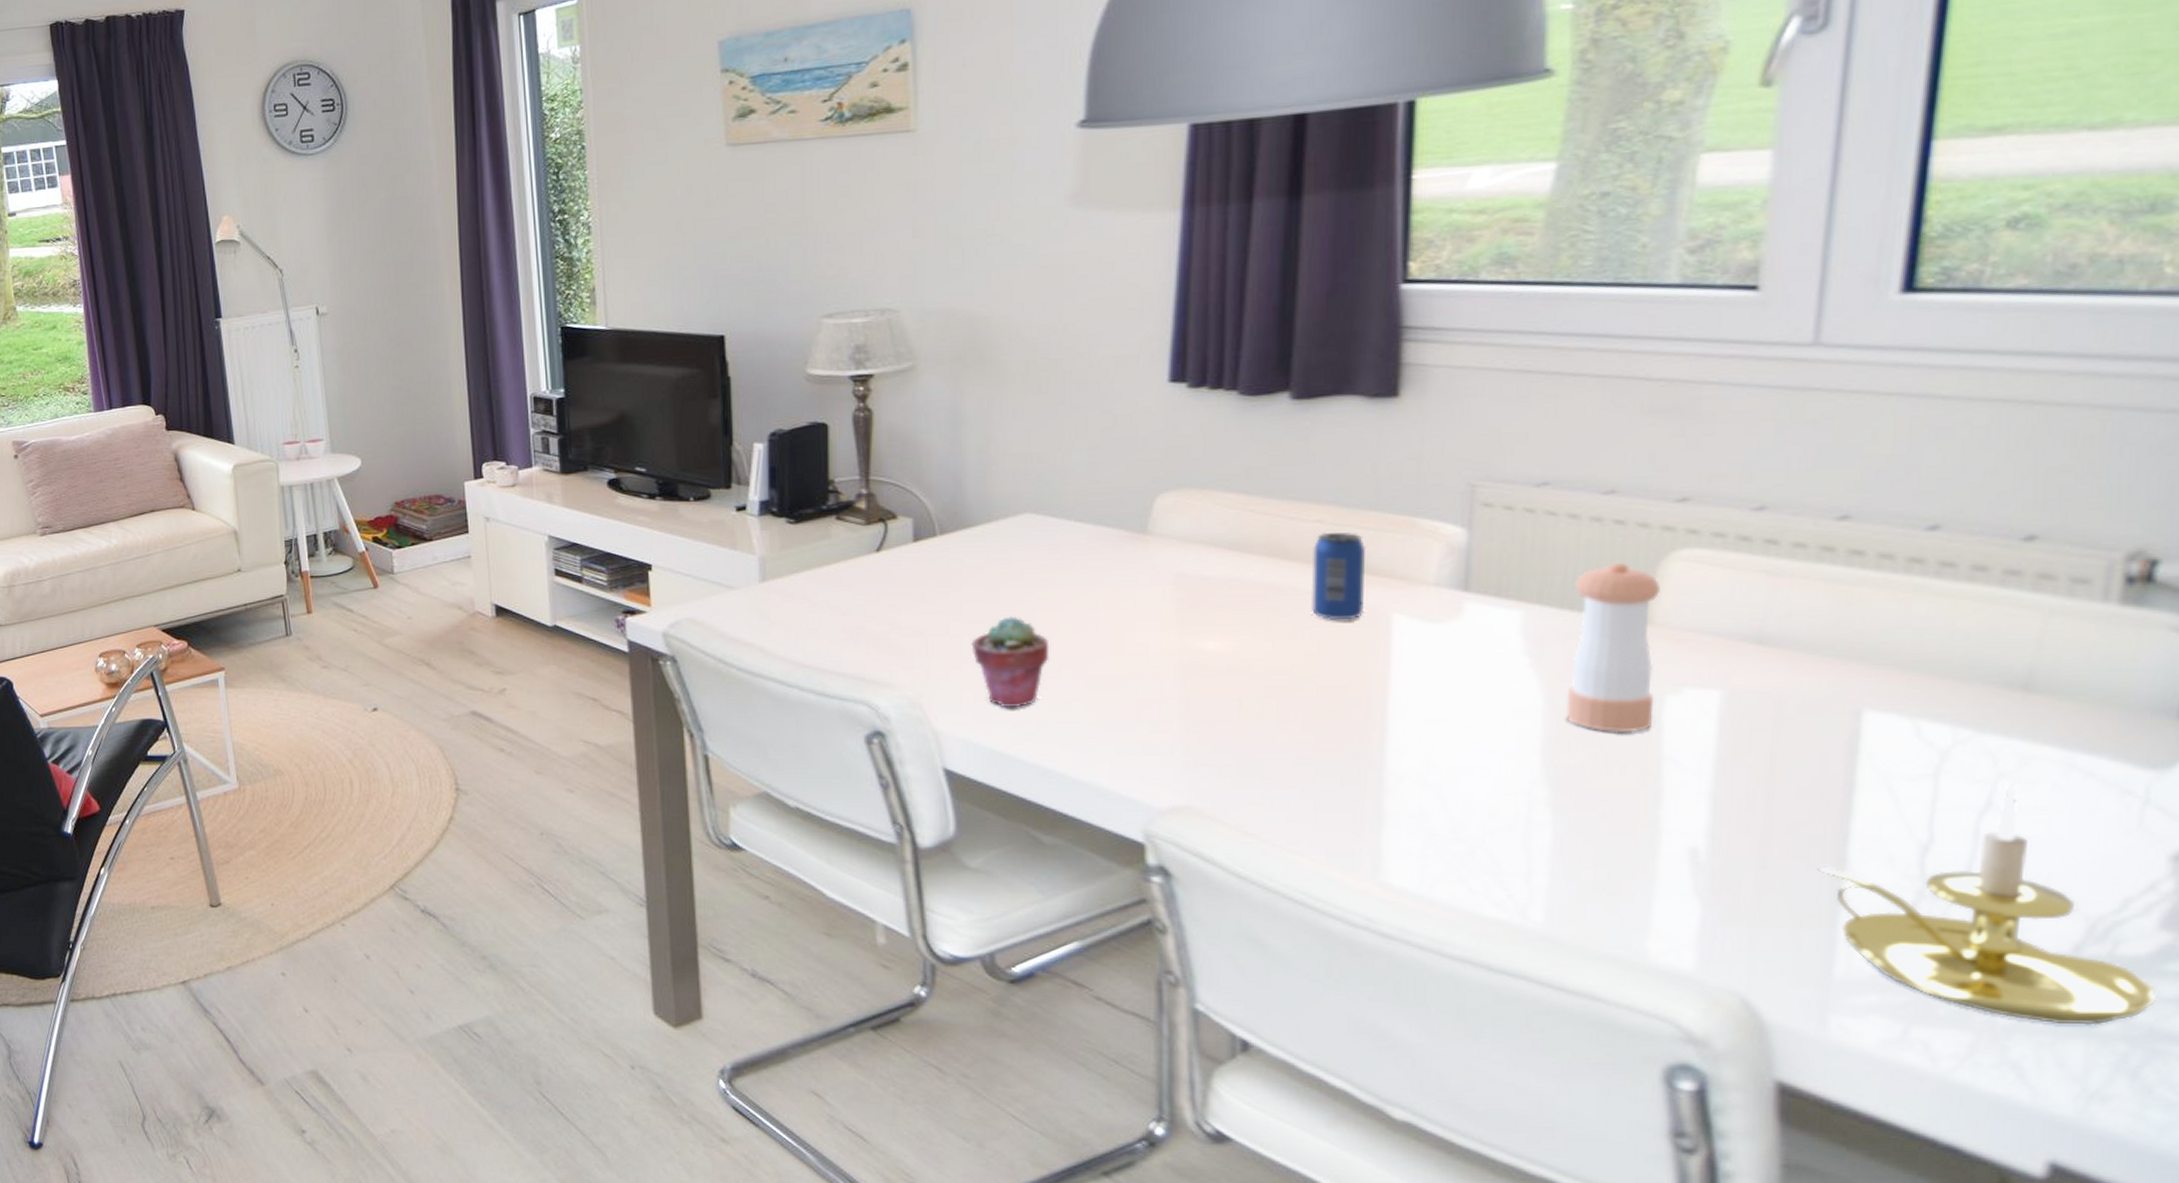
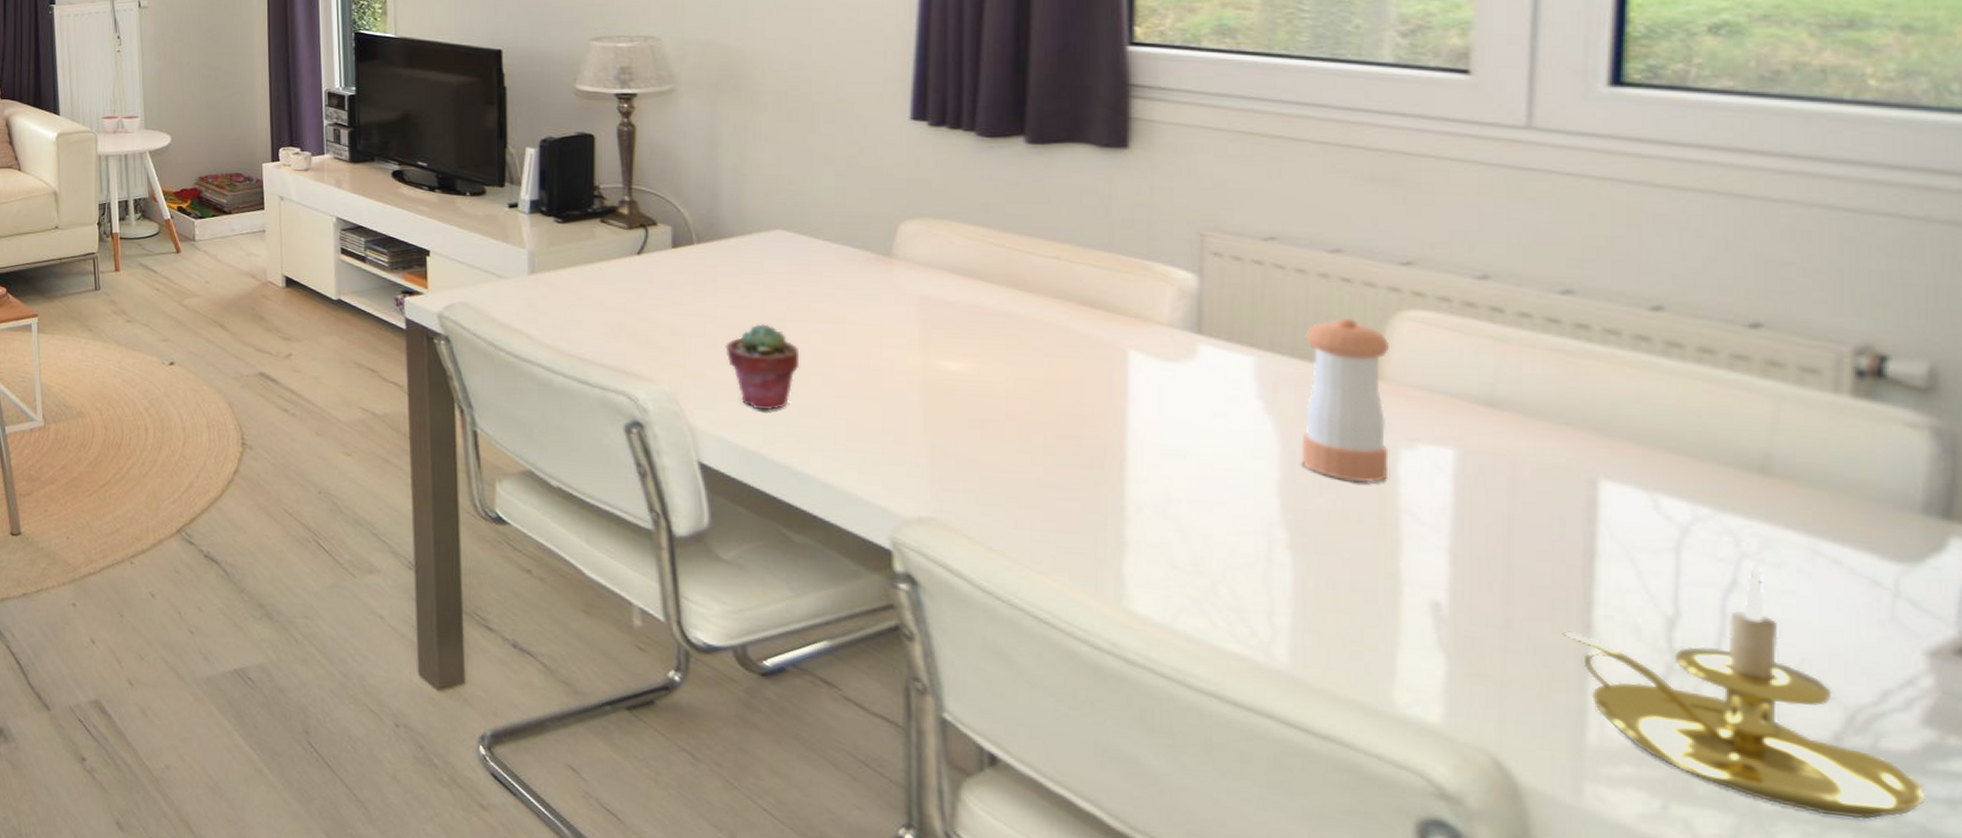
beverage can: present [1312,532,1365,621] -> none [1050,268,1100,353]

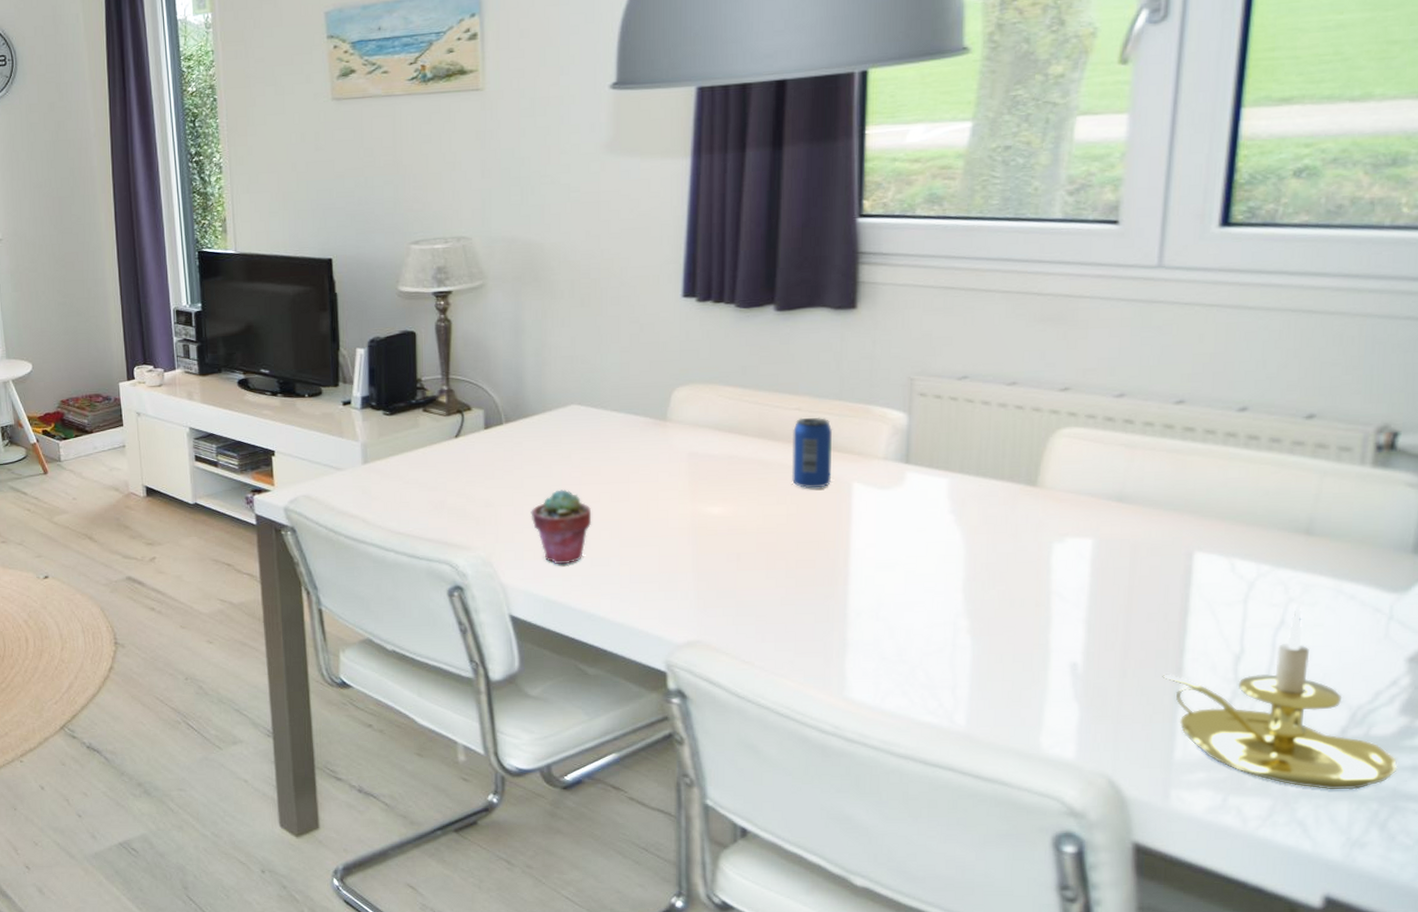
beverage can: none [1050,268,1100,353] -> present [792,417,832,489]
pepper shaker: present [1302,317,1389,483] -> none [981,439,1049,574]

